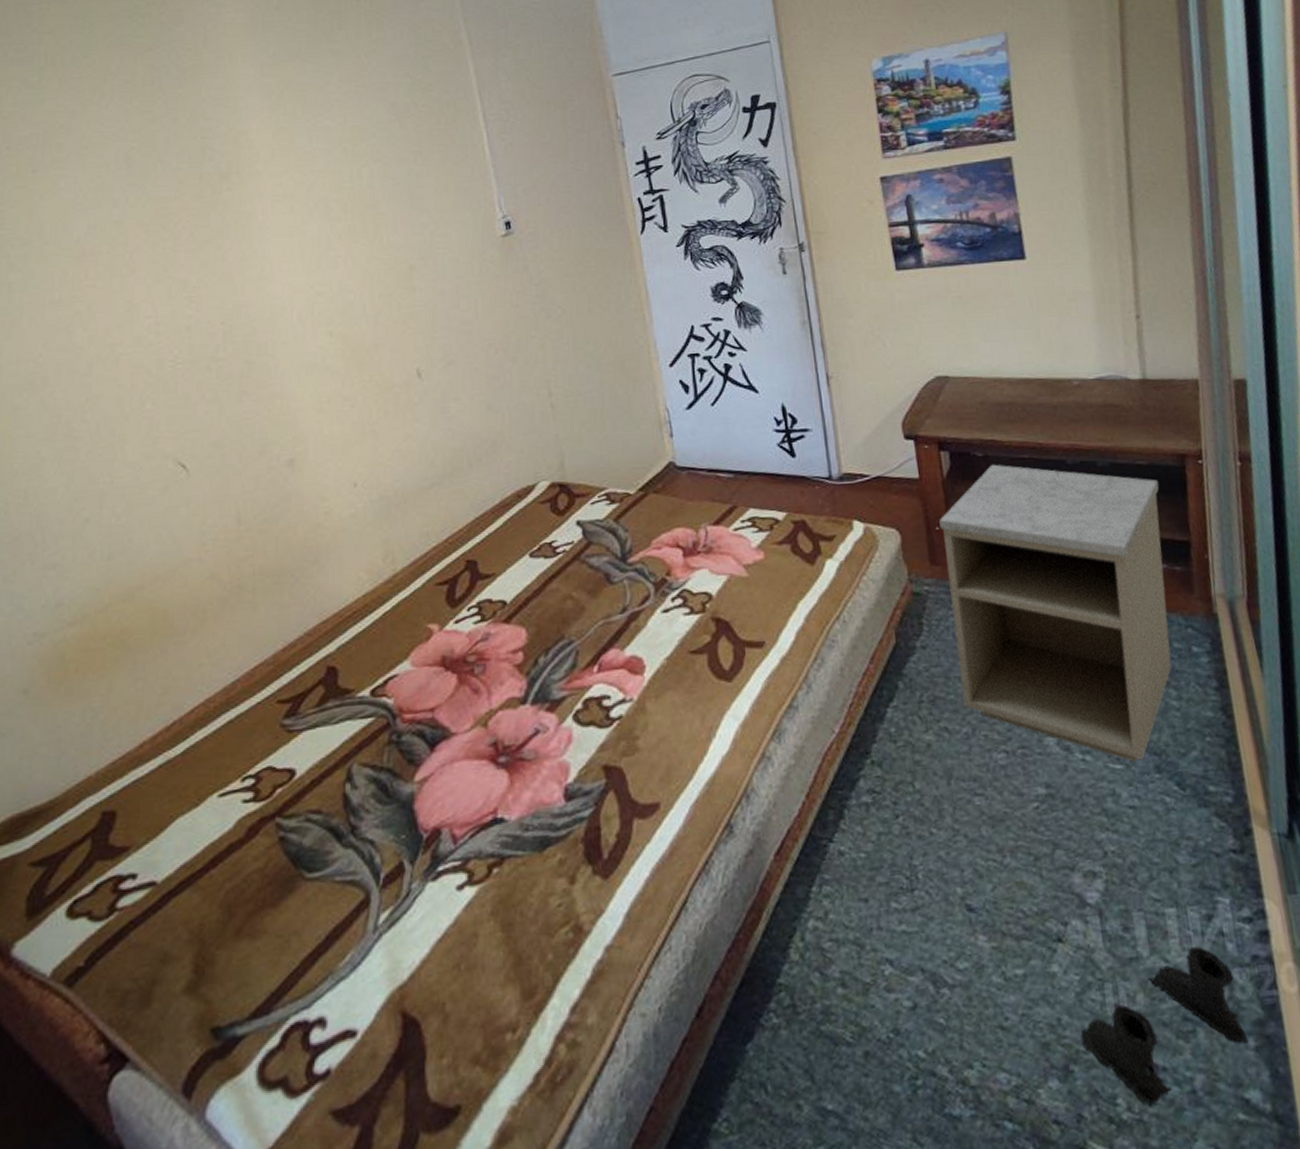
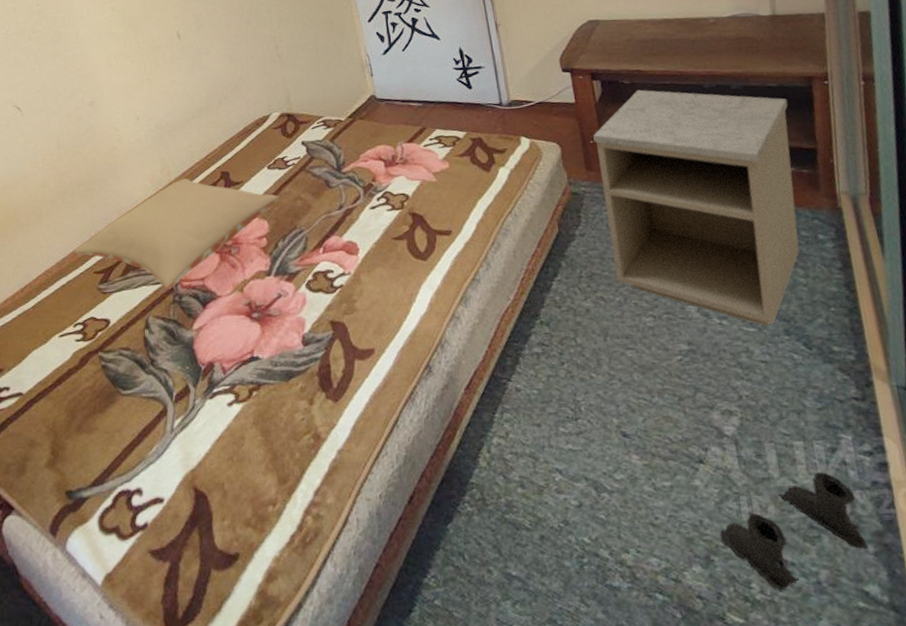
pillow: none [249,568,543,724] -> present [74,178,279,289]

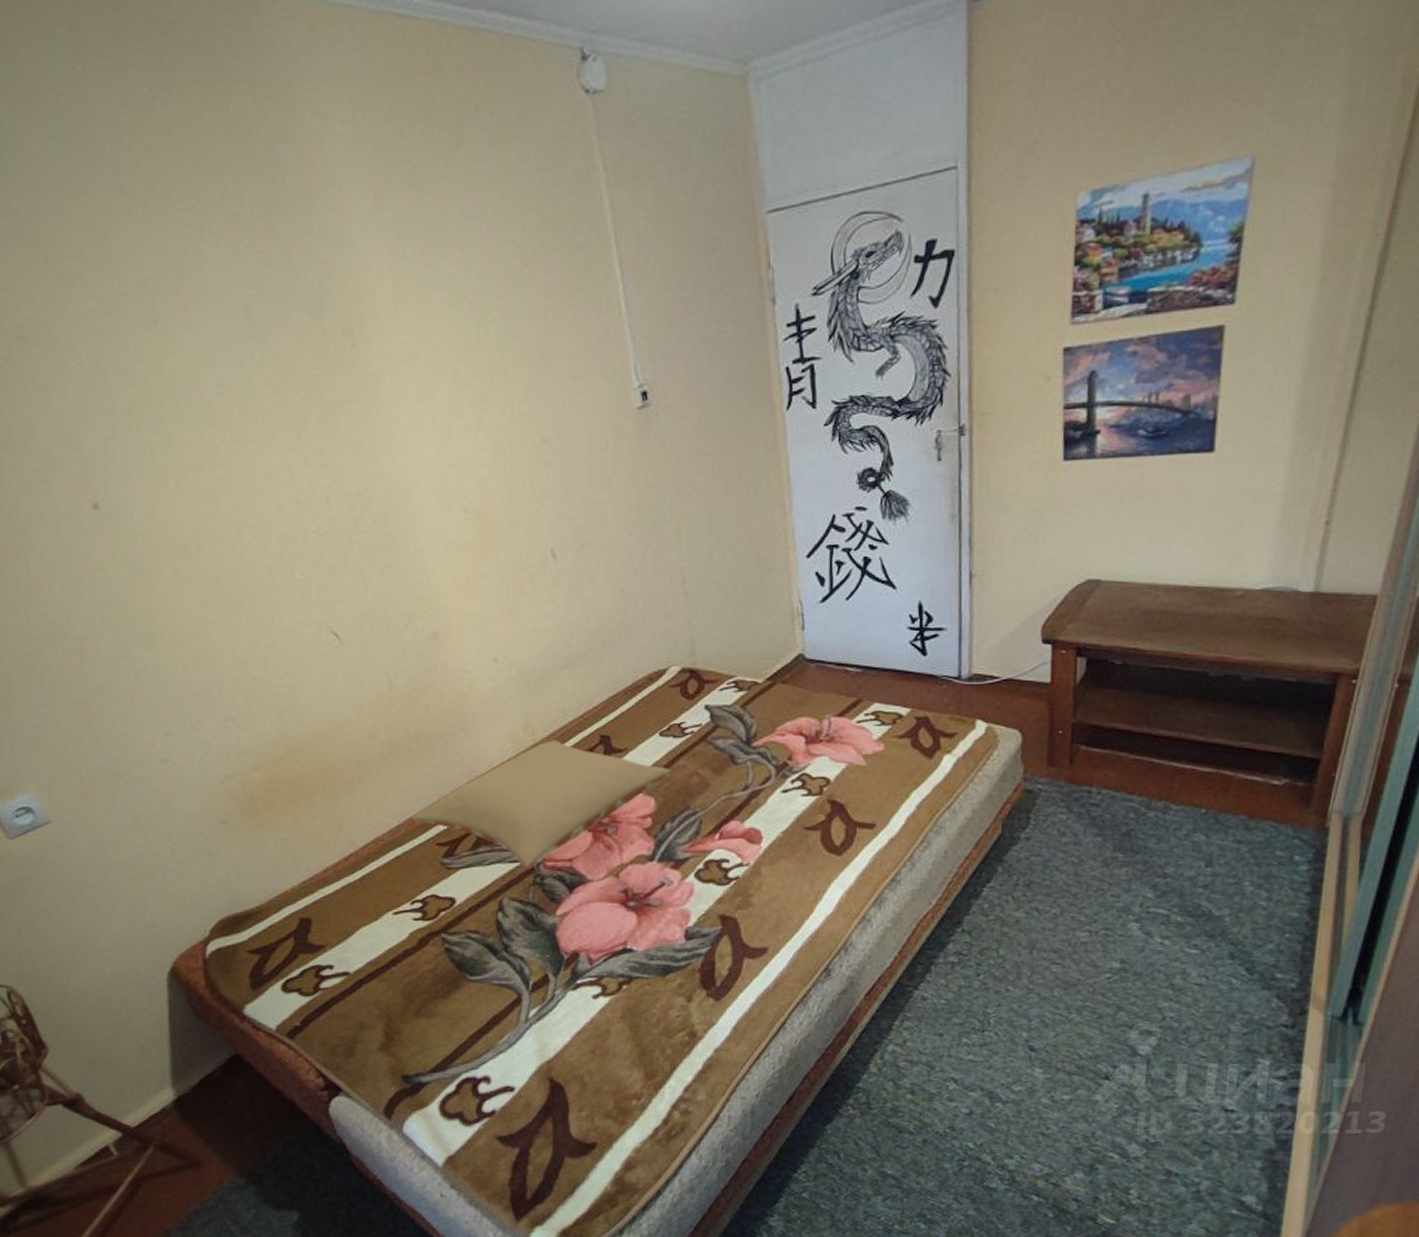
nightstand: present [593,89,799,327] -> none [1057,673,1303,949]
boots: present [720,472,868,591] -> none [1109,1094,1257,1198]

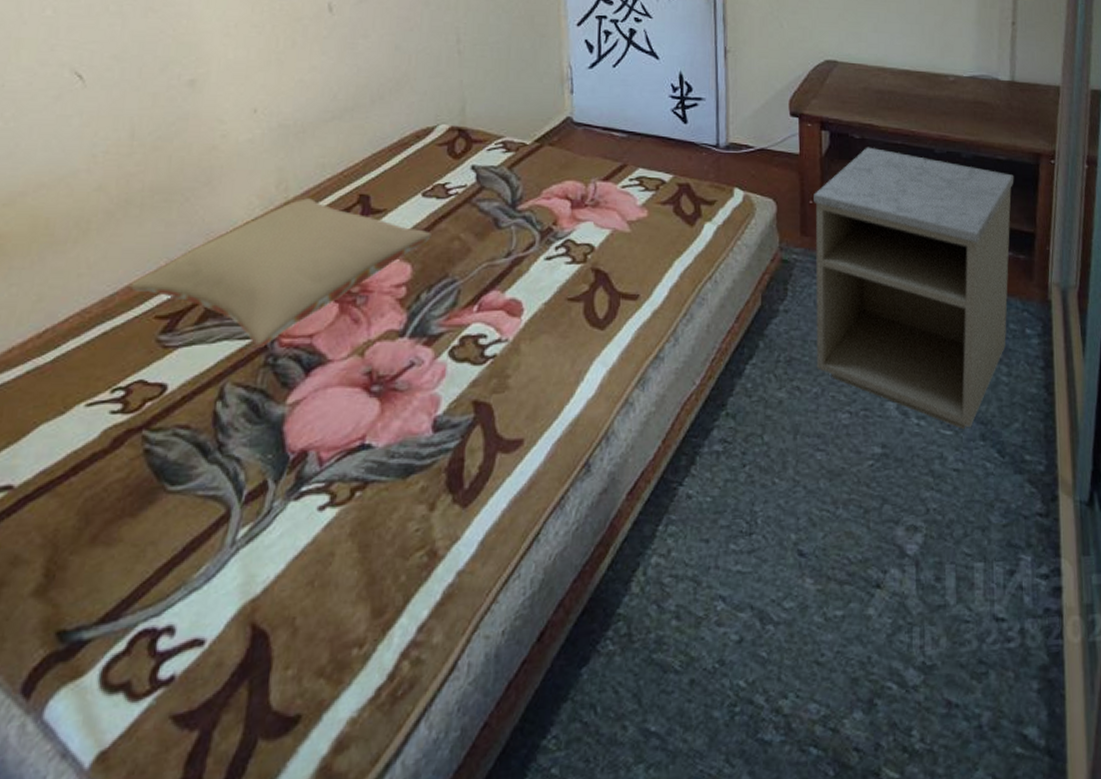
nightstand: none [1057,673,1303,949] -> present [814,147,1014,430]

